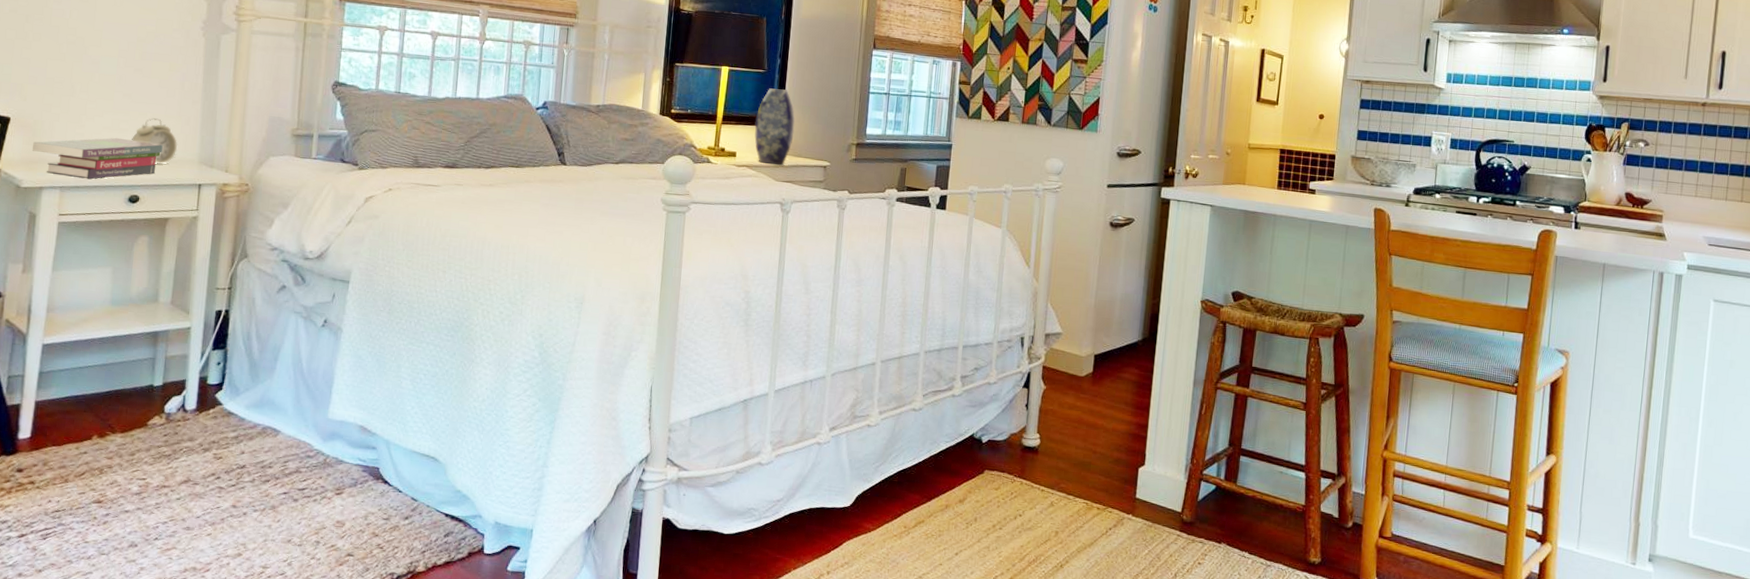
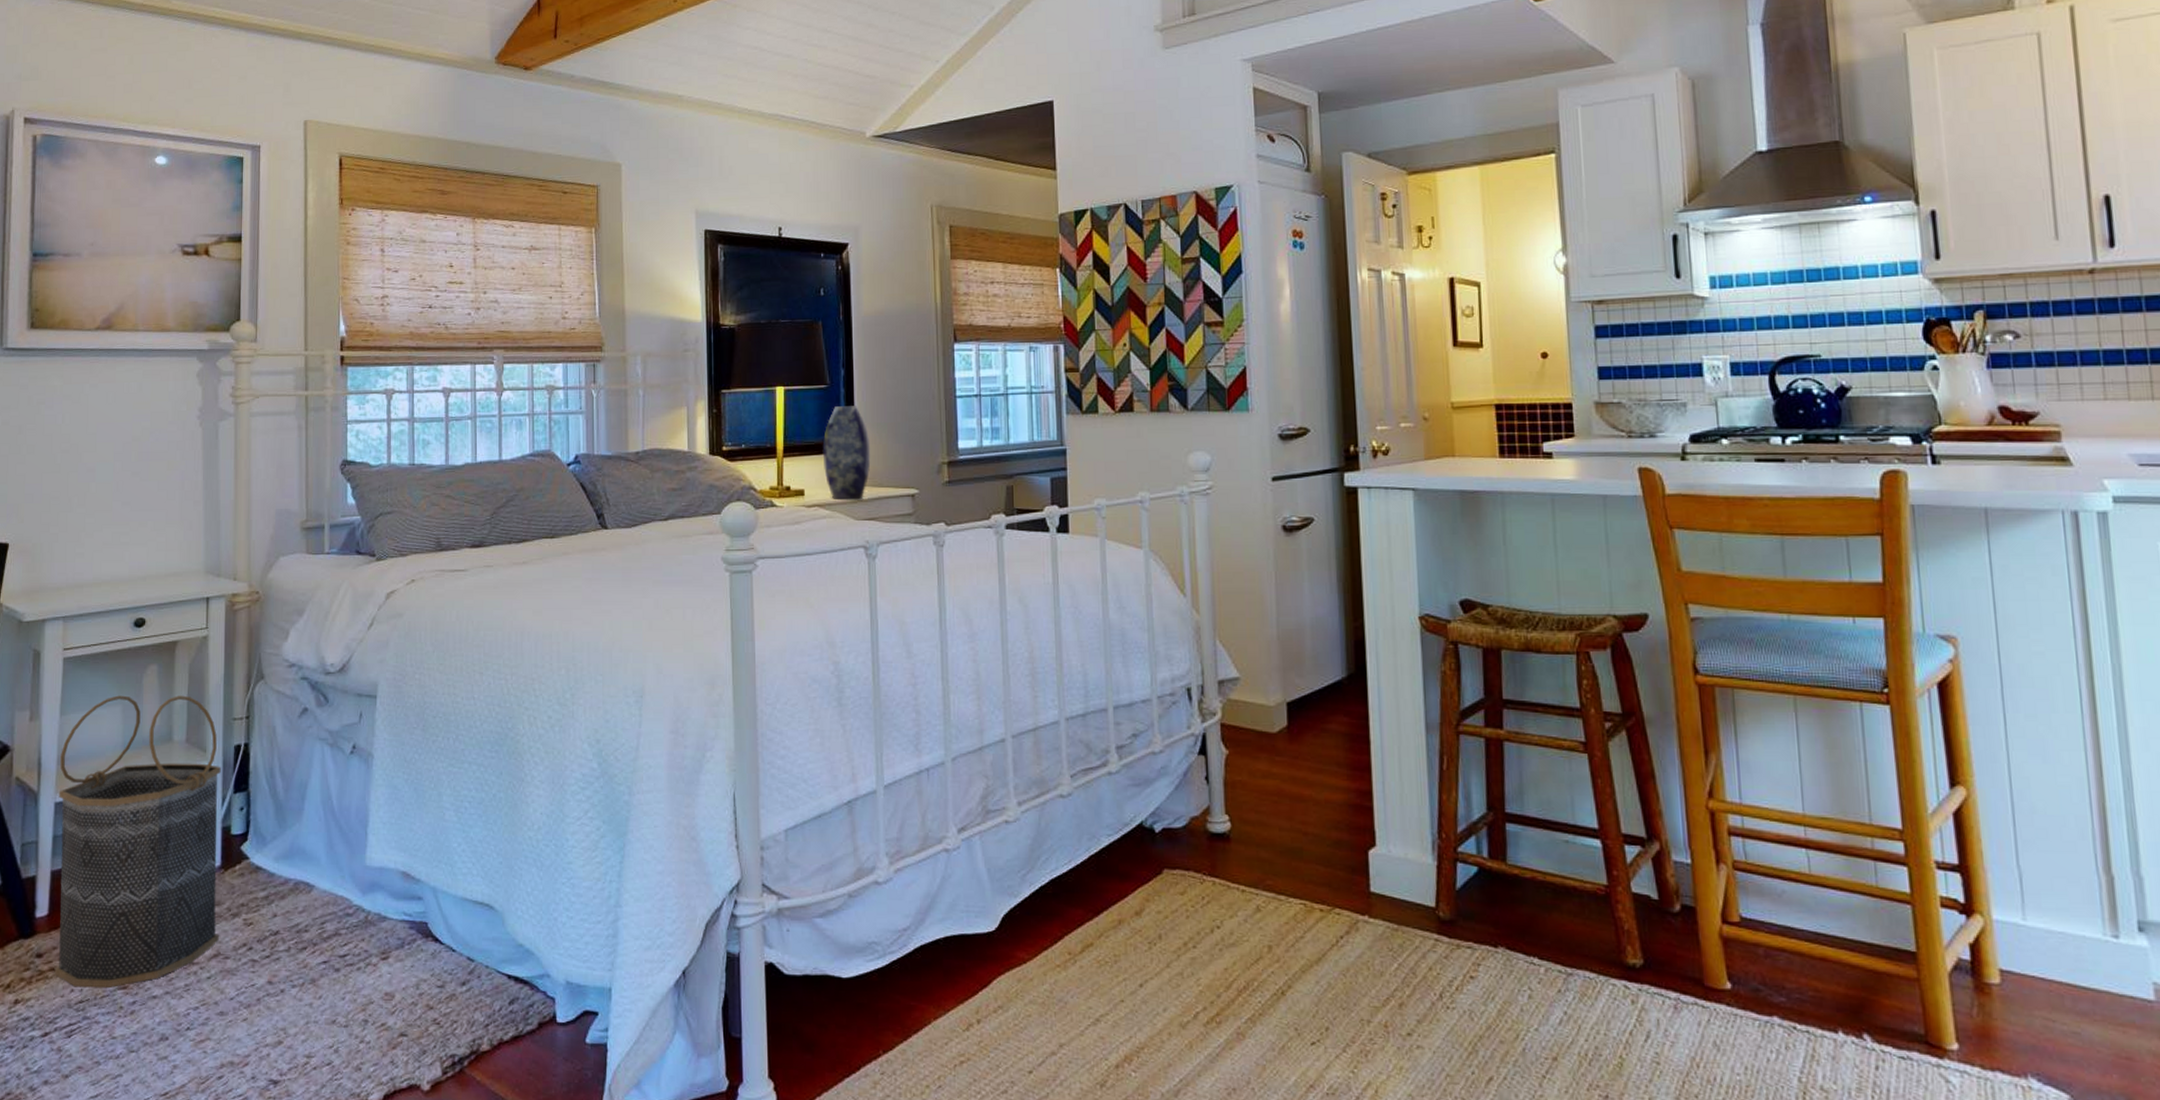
books: present [32,137,164,180] -> none [32,553,167,605]
basket: none [34,259,202,502] -> present [55,695,221,989]
alarm clock: present [132,118,178,164] -> none [133,526,182,579]

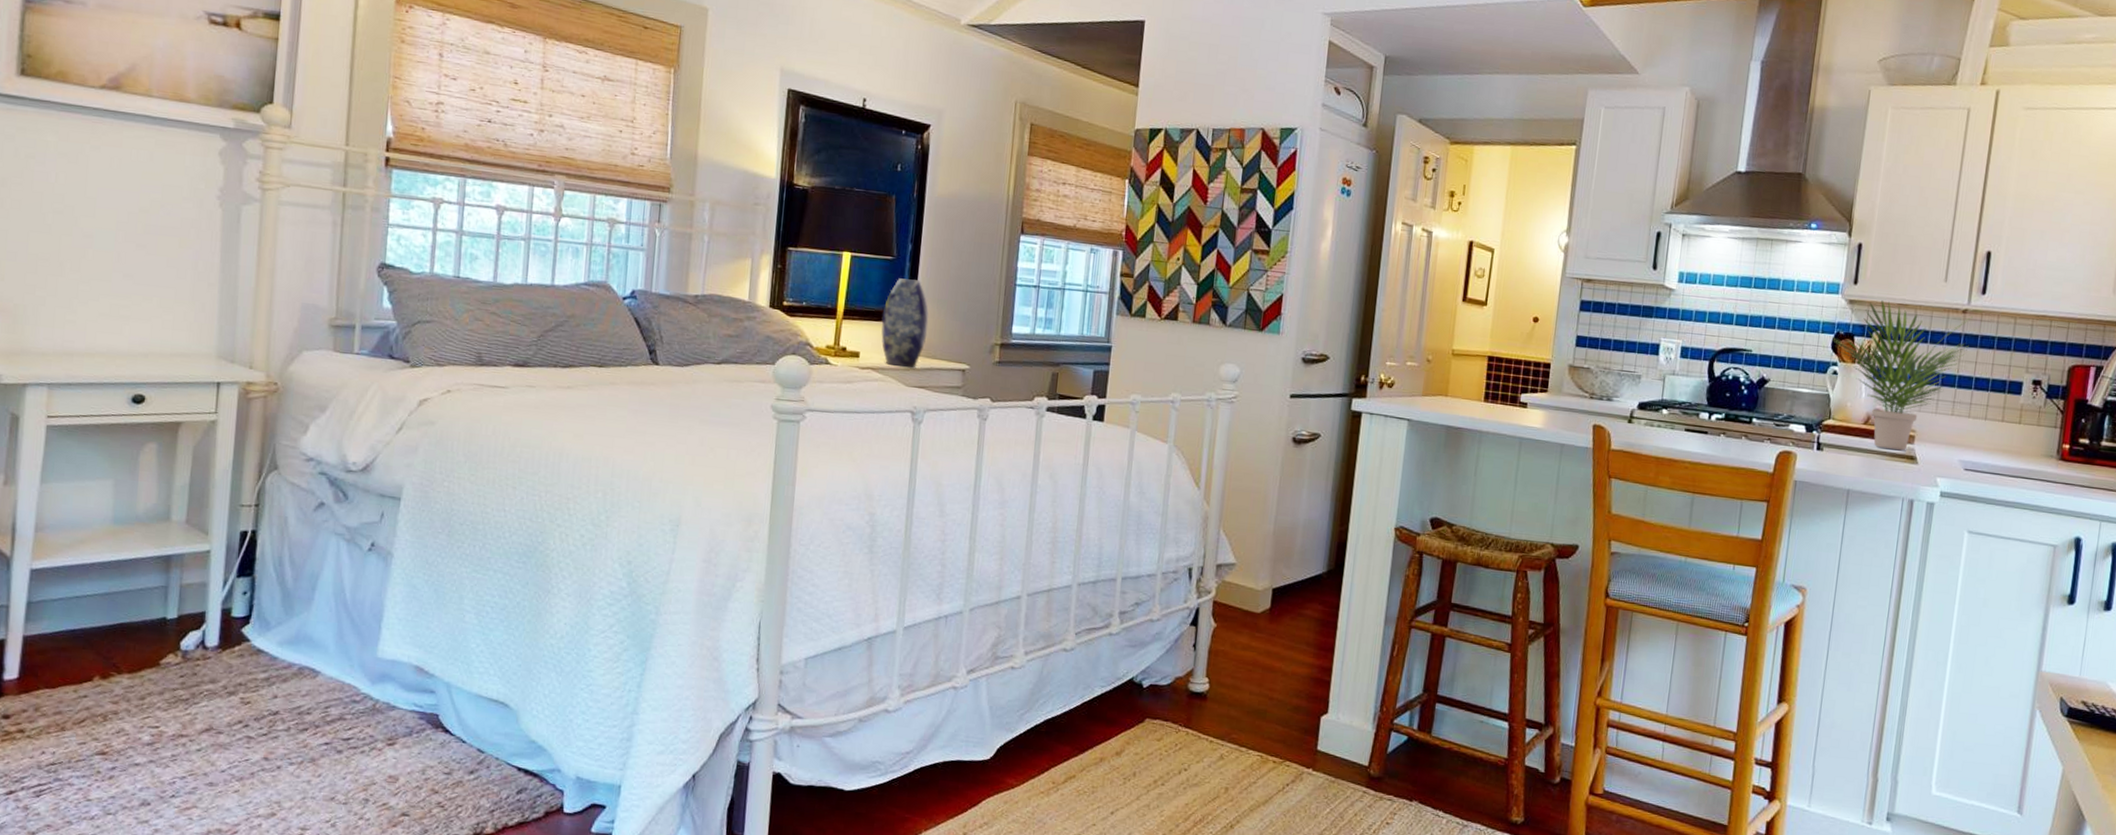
basket: present [55,695,221,989] -> none [24,469,224,753]
potted plant: none [1917,273,2108,452] -> present [1829,300,1973,451]

